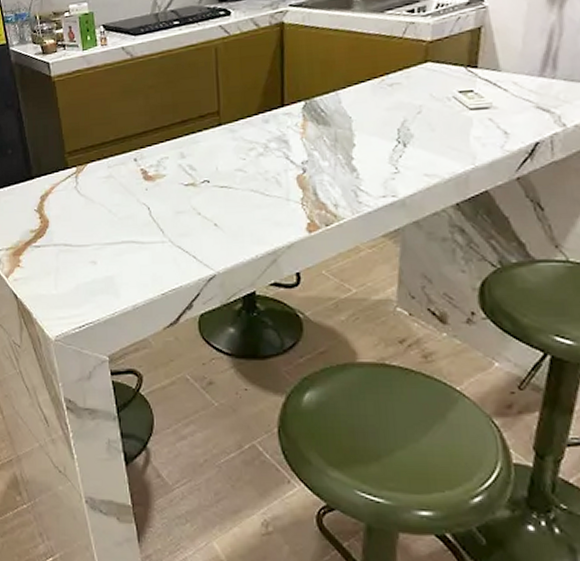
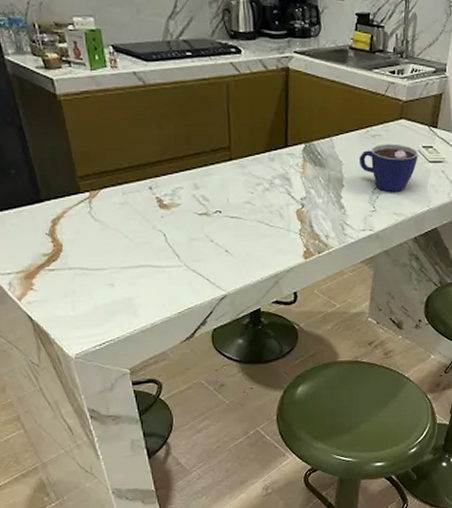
cup: none [374,91,454,150] -> present [360,144,418,193]

